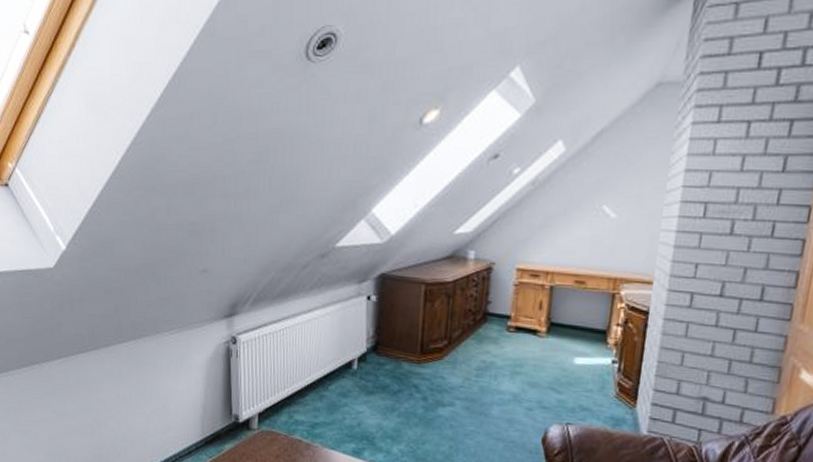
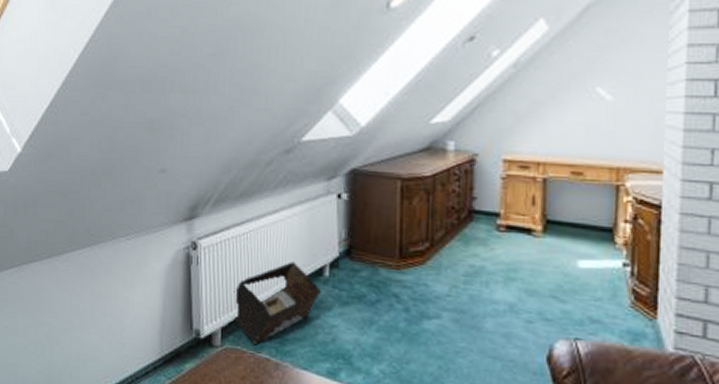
storage bin: none [268,355,350,429] -> present [232,261,322,345]

